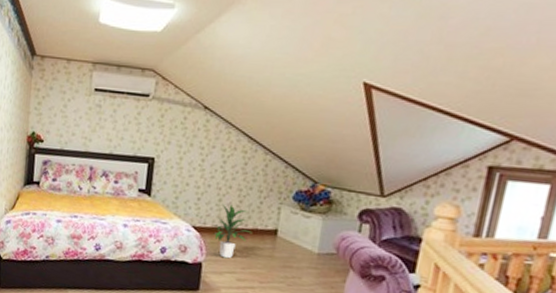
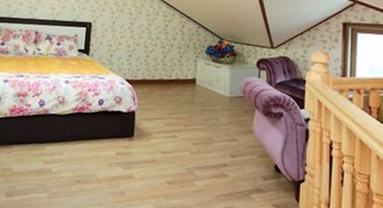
indoor plant: present [211,203,252,259] -> none [142,59,175,106]

